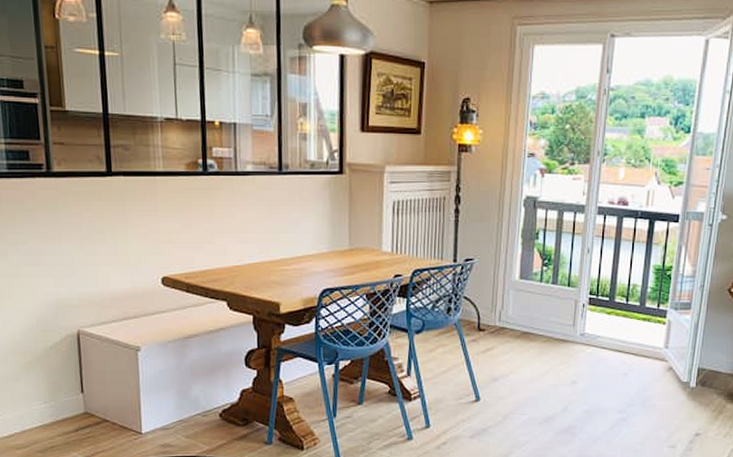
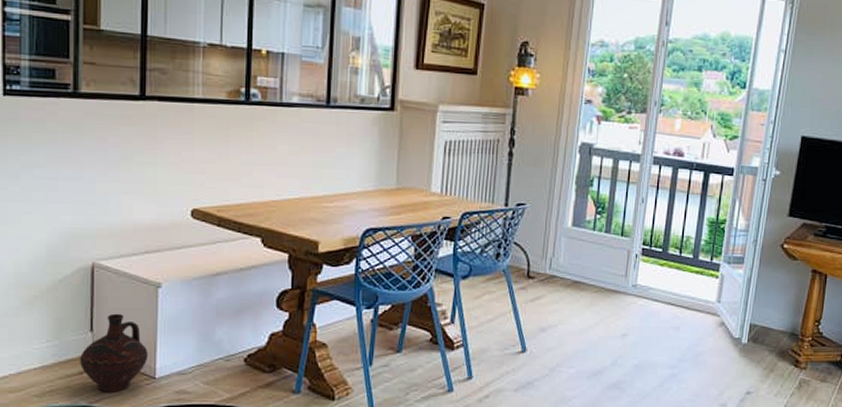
ceramic jug: none [74,375,134,447] -> present [80,313,148,392]

